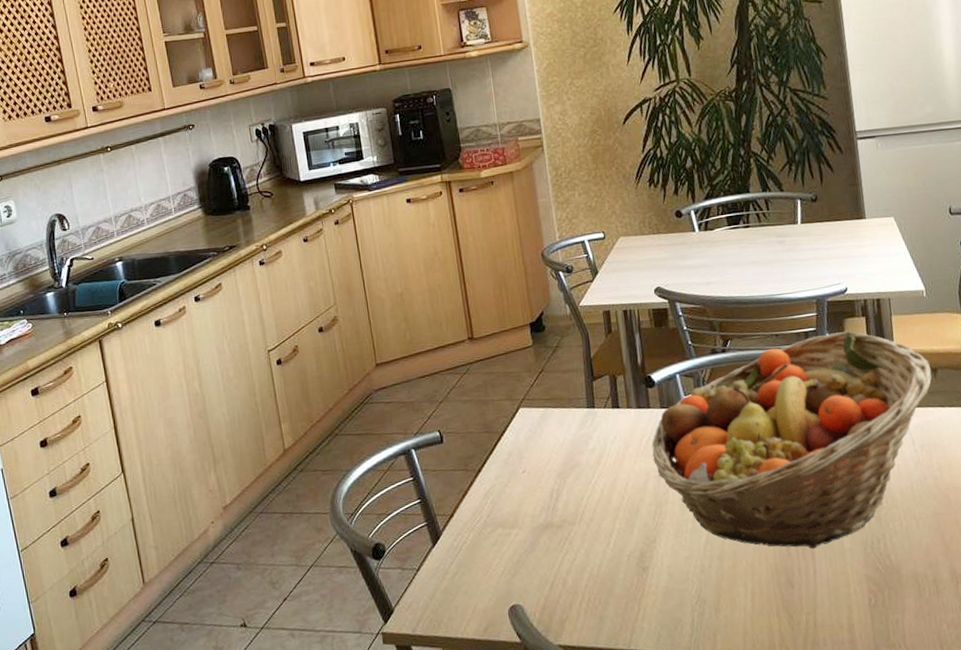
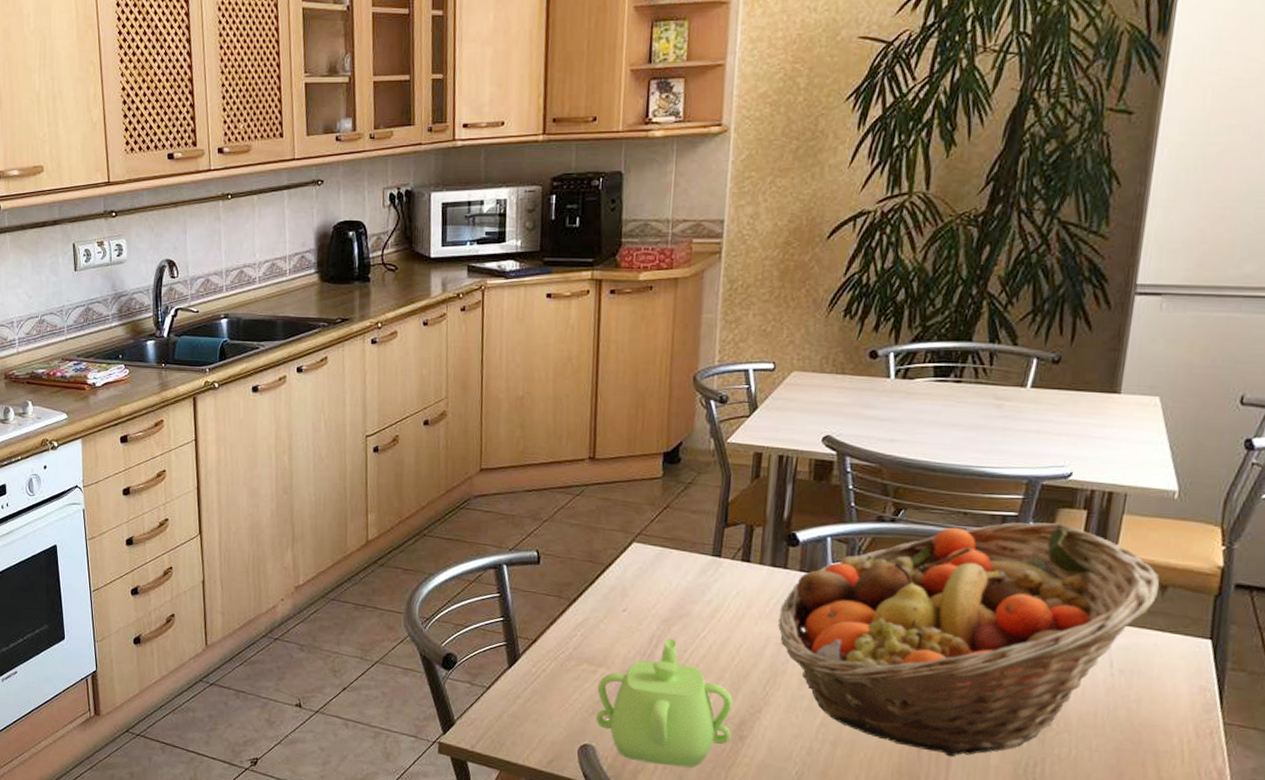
teapot: none [514,489,636,611] -> present [596,638,733,768]

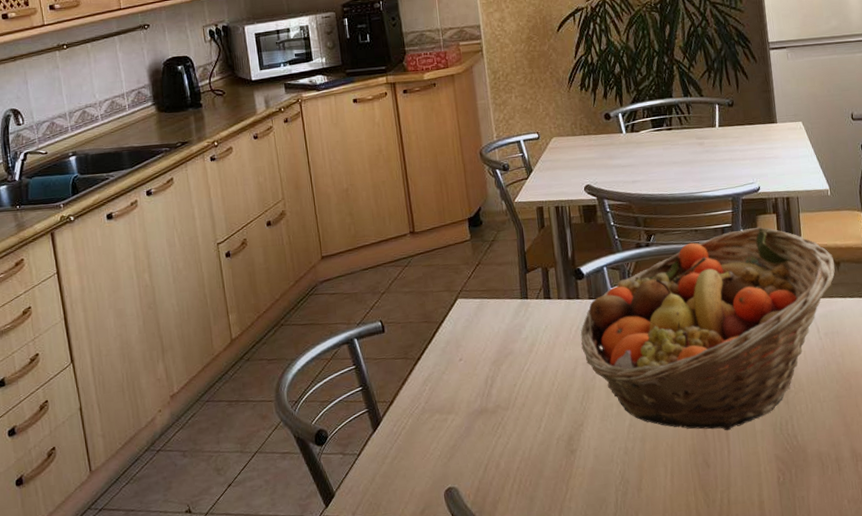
teapot: present [596,638,733,768] -> none [450,376,564,493]

